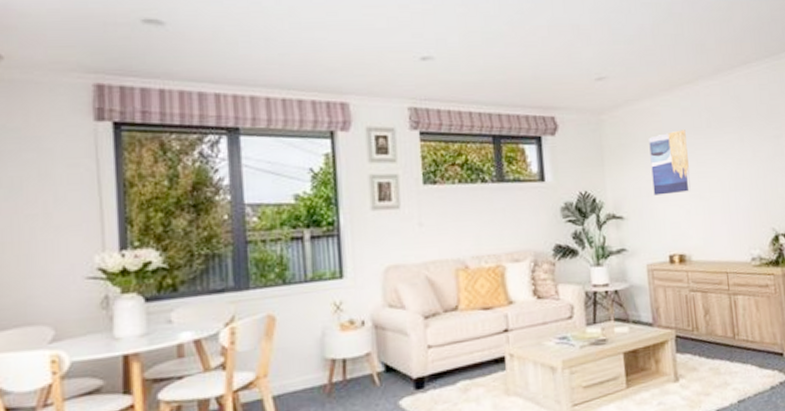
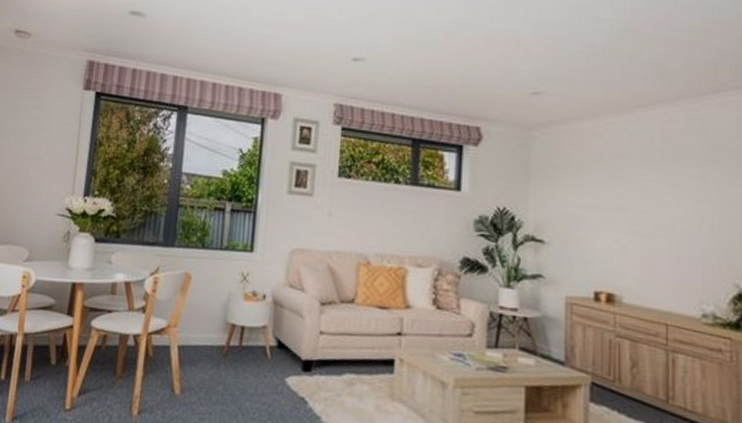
wall art: present [649,129,691,196] -> none [584,156,632,226]

